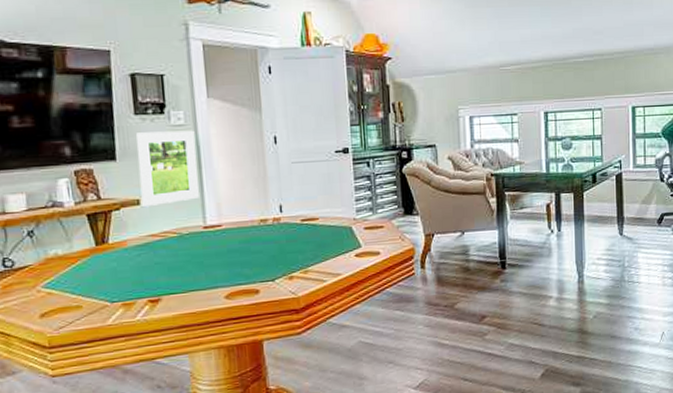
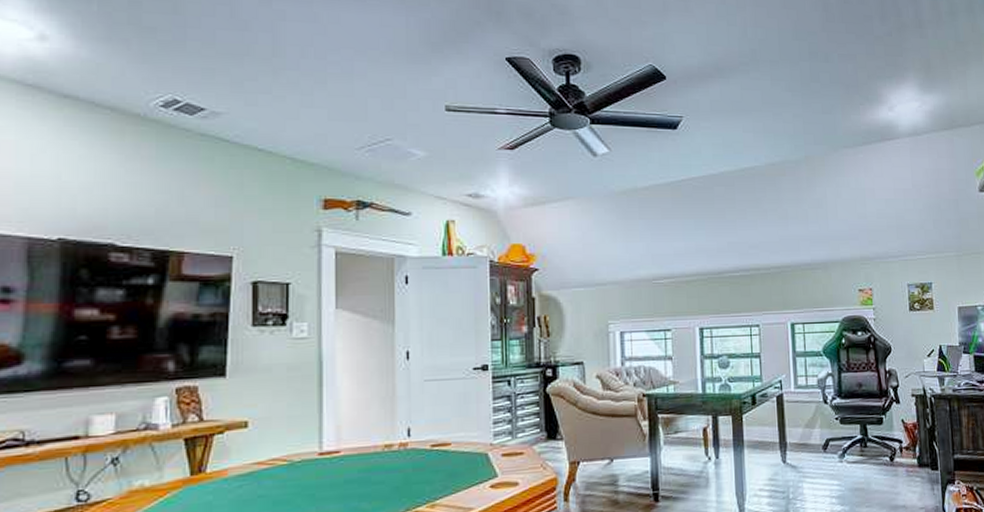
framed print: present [136,130,199,206] -> none [250,343,319,429]

